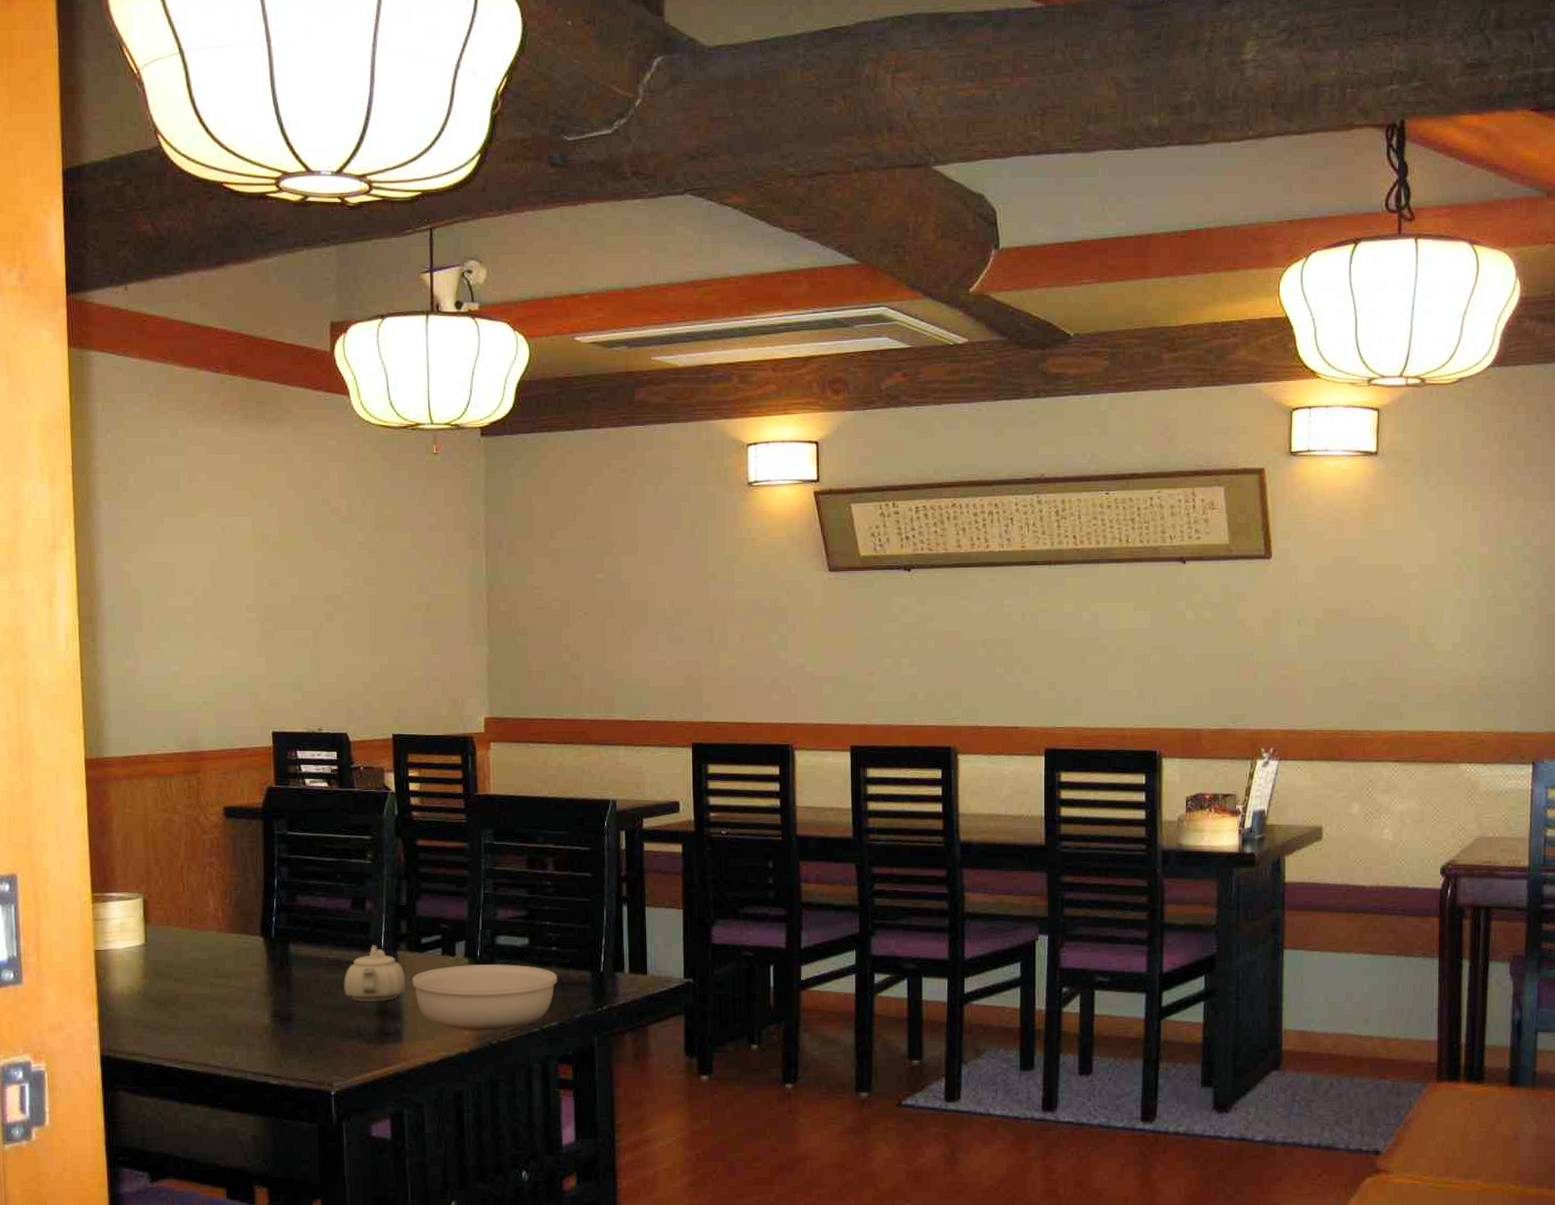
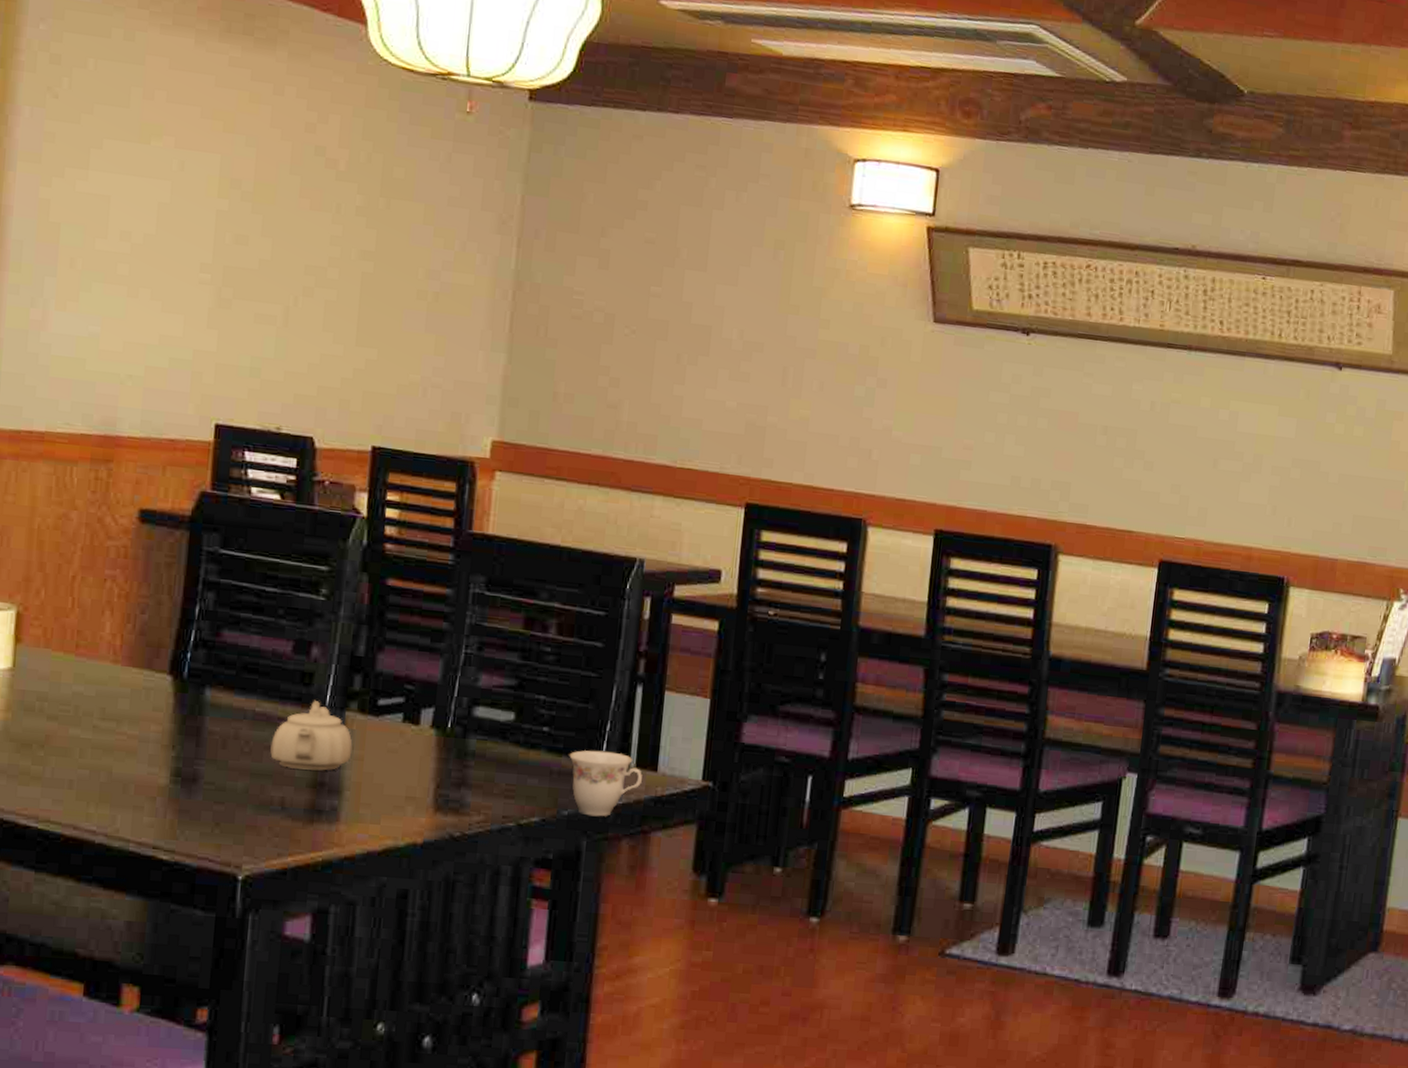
soup bowl: present [412,963,557,1031] -> none [360,737,546,821]
teacup: none [575,962,635,1017] -> present [569,750,642,817]

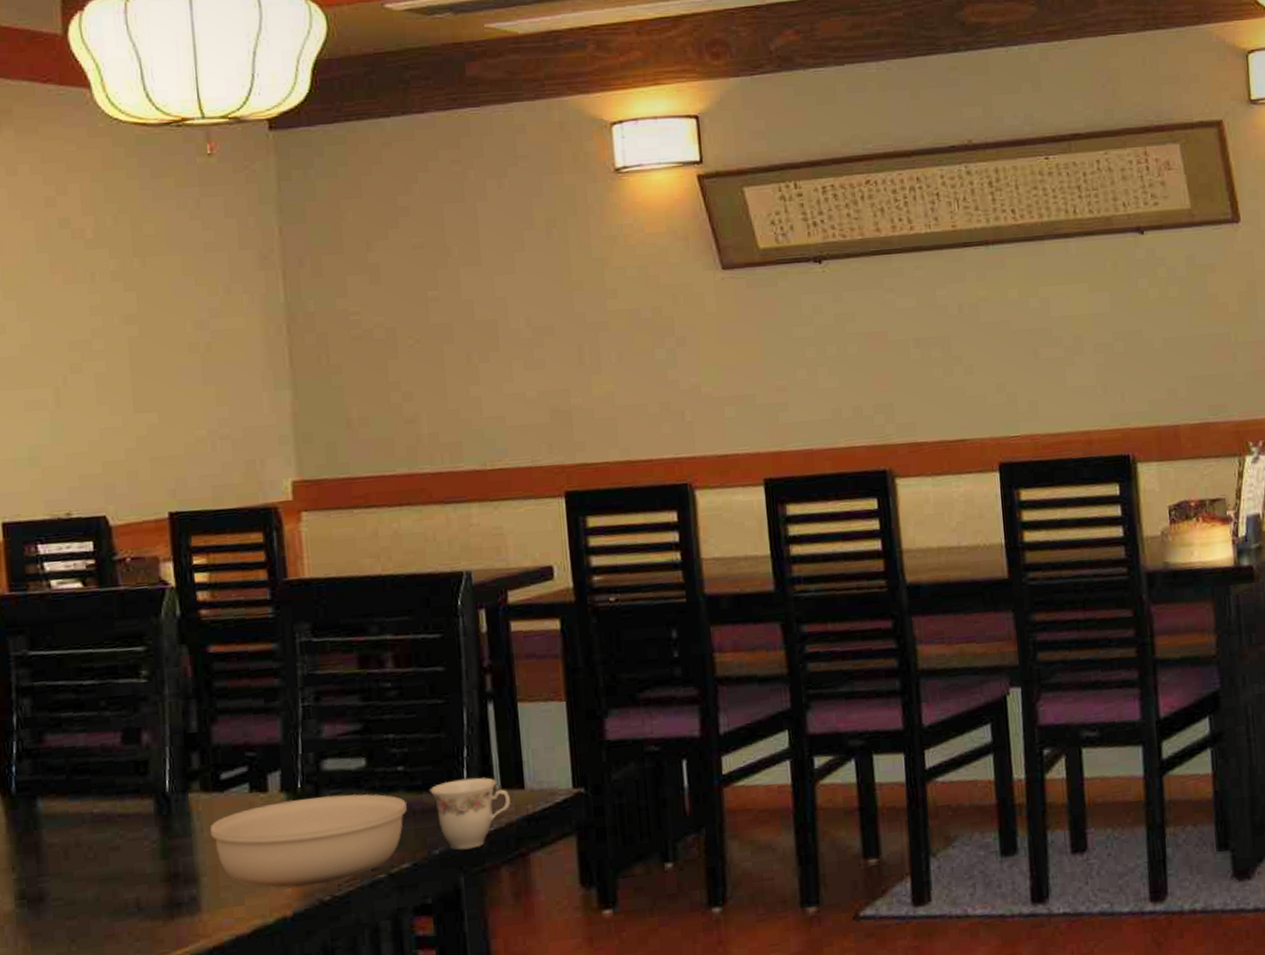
teapot: present [270,699,353,771] -> none [115,788,202,866]
soup bowl: none [360,737,546,821] -> present [210,794,407,888]

